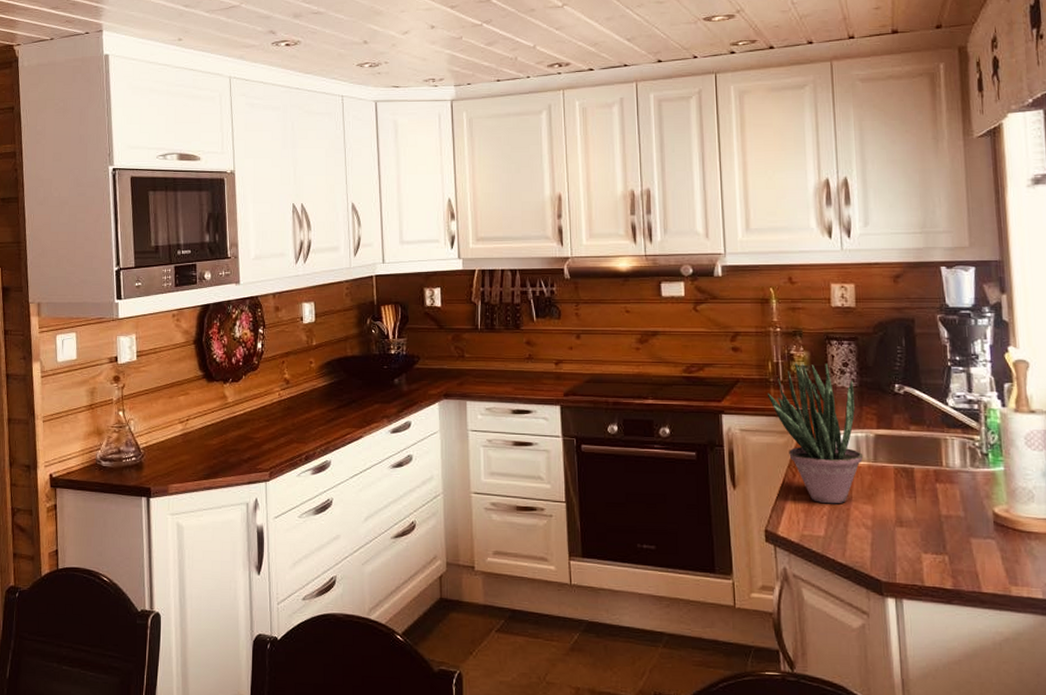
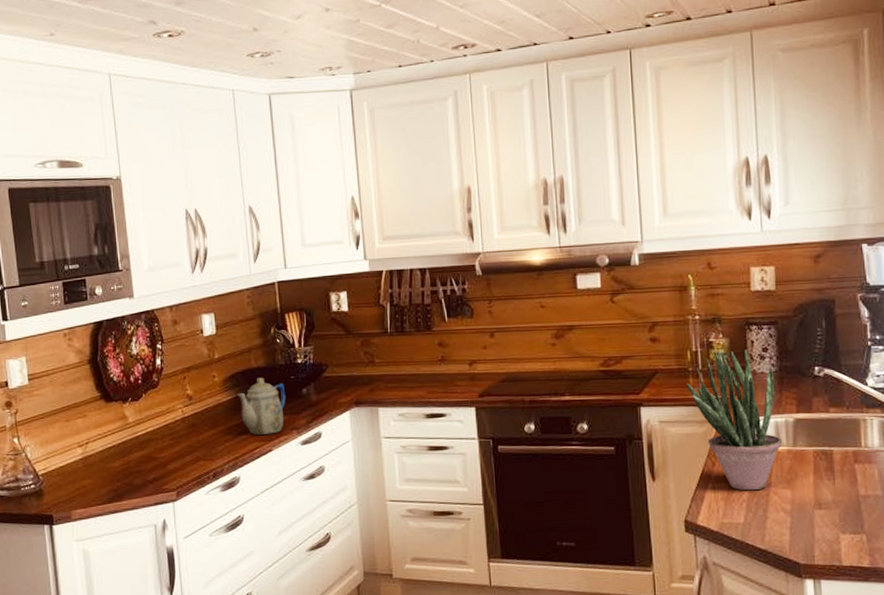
teapot: none [333,366,378,421] -> present [238,378,286,435]

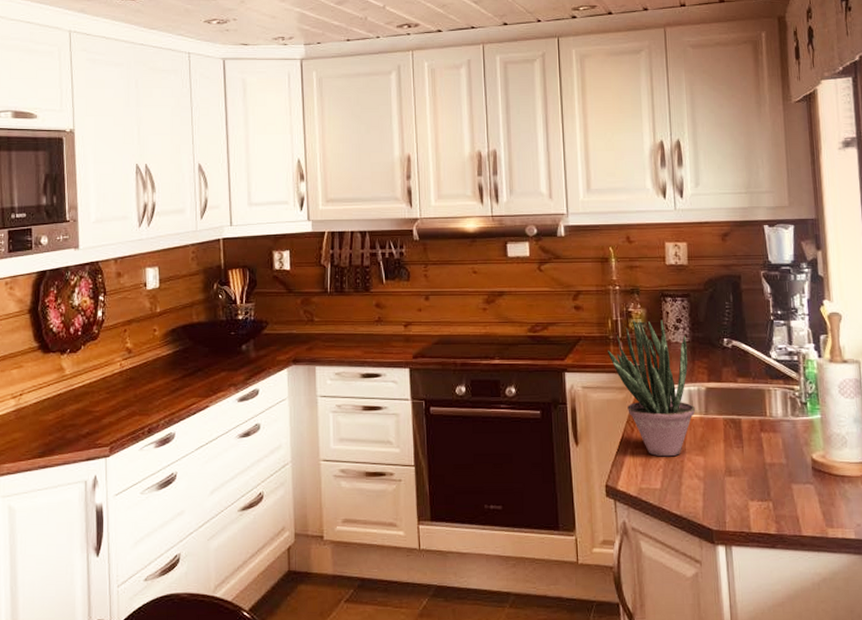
teapot: present [238,378,286,435] -> none [178,333,225,390]

